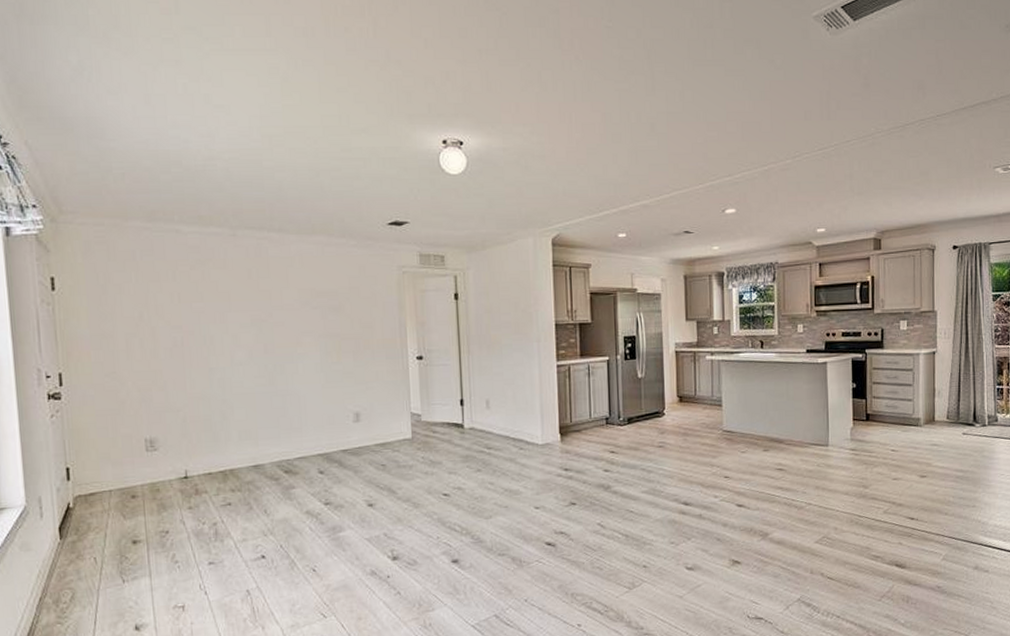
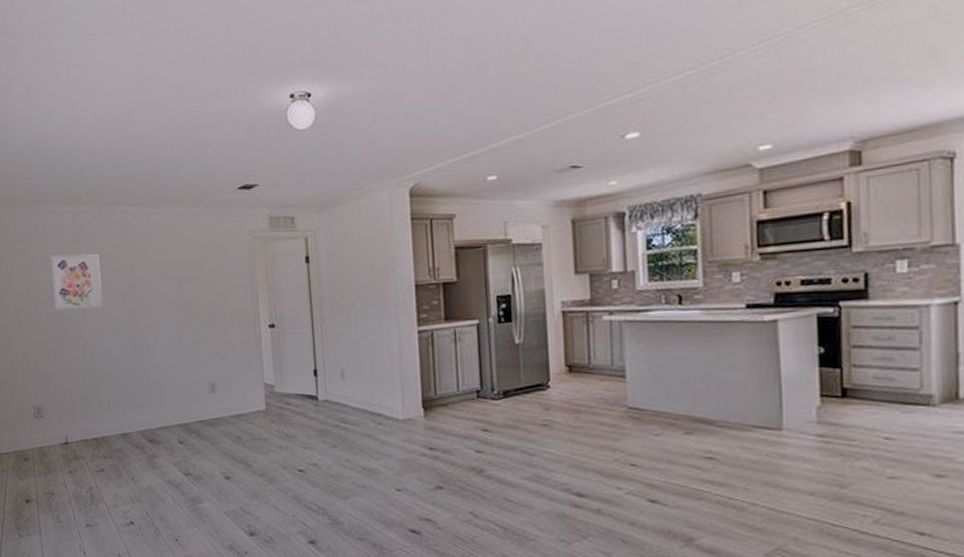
wall art: none [170,276,234,337] -> present [50,253,103,311]

